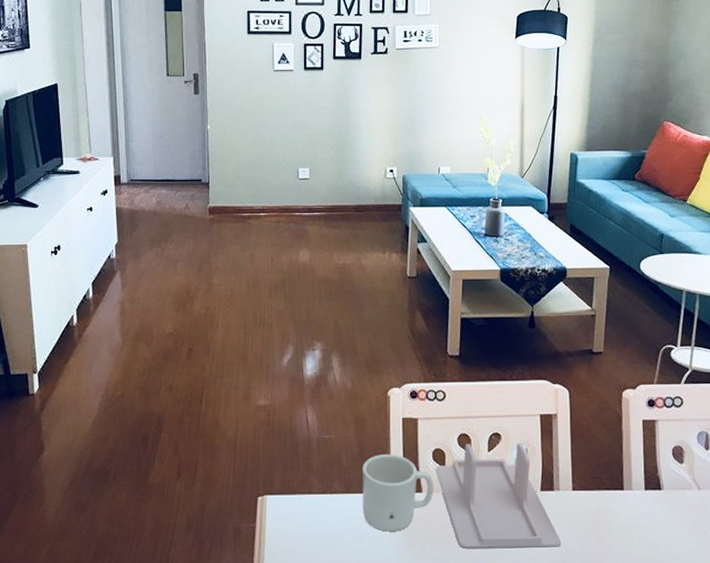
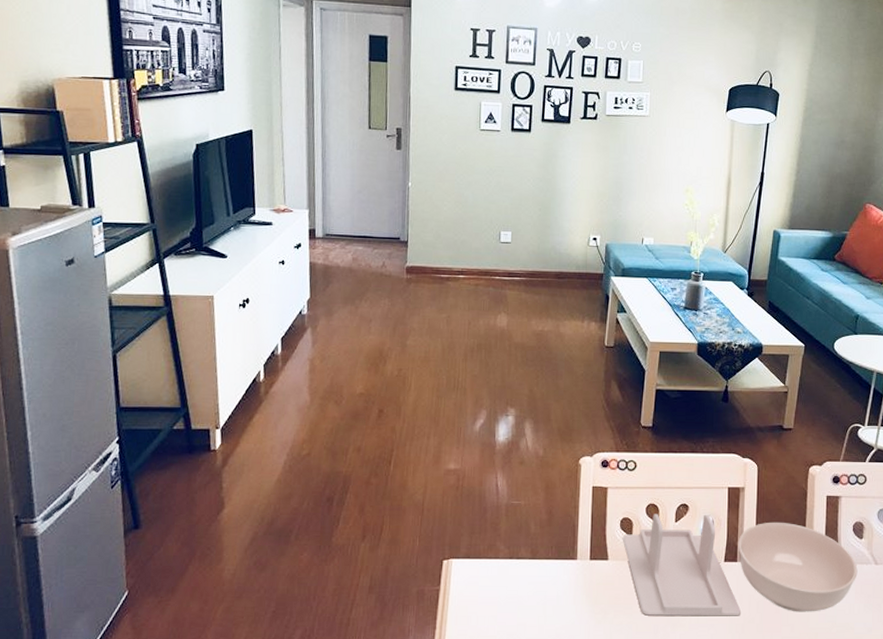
mug: present [361,454,434,532] -> none [548,522,620,598]
bowl: none [553,448,680,541] -> present [738,522,858,612]

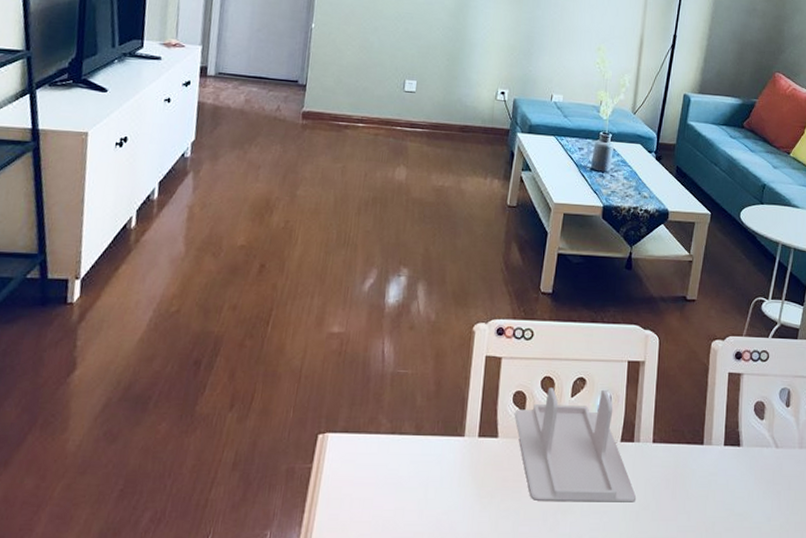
bowl: present [738,522,858,612] -> none [635,399,758,499]

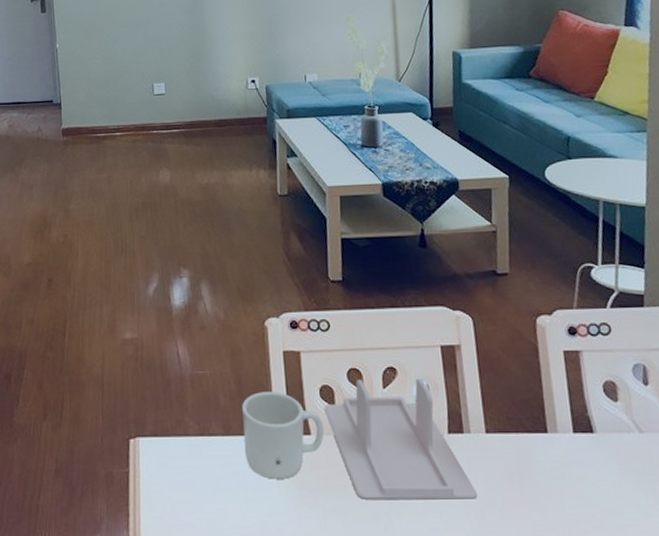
mug: none [432,394,512,479] -> present [241,391,325,479]

